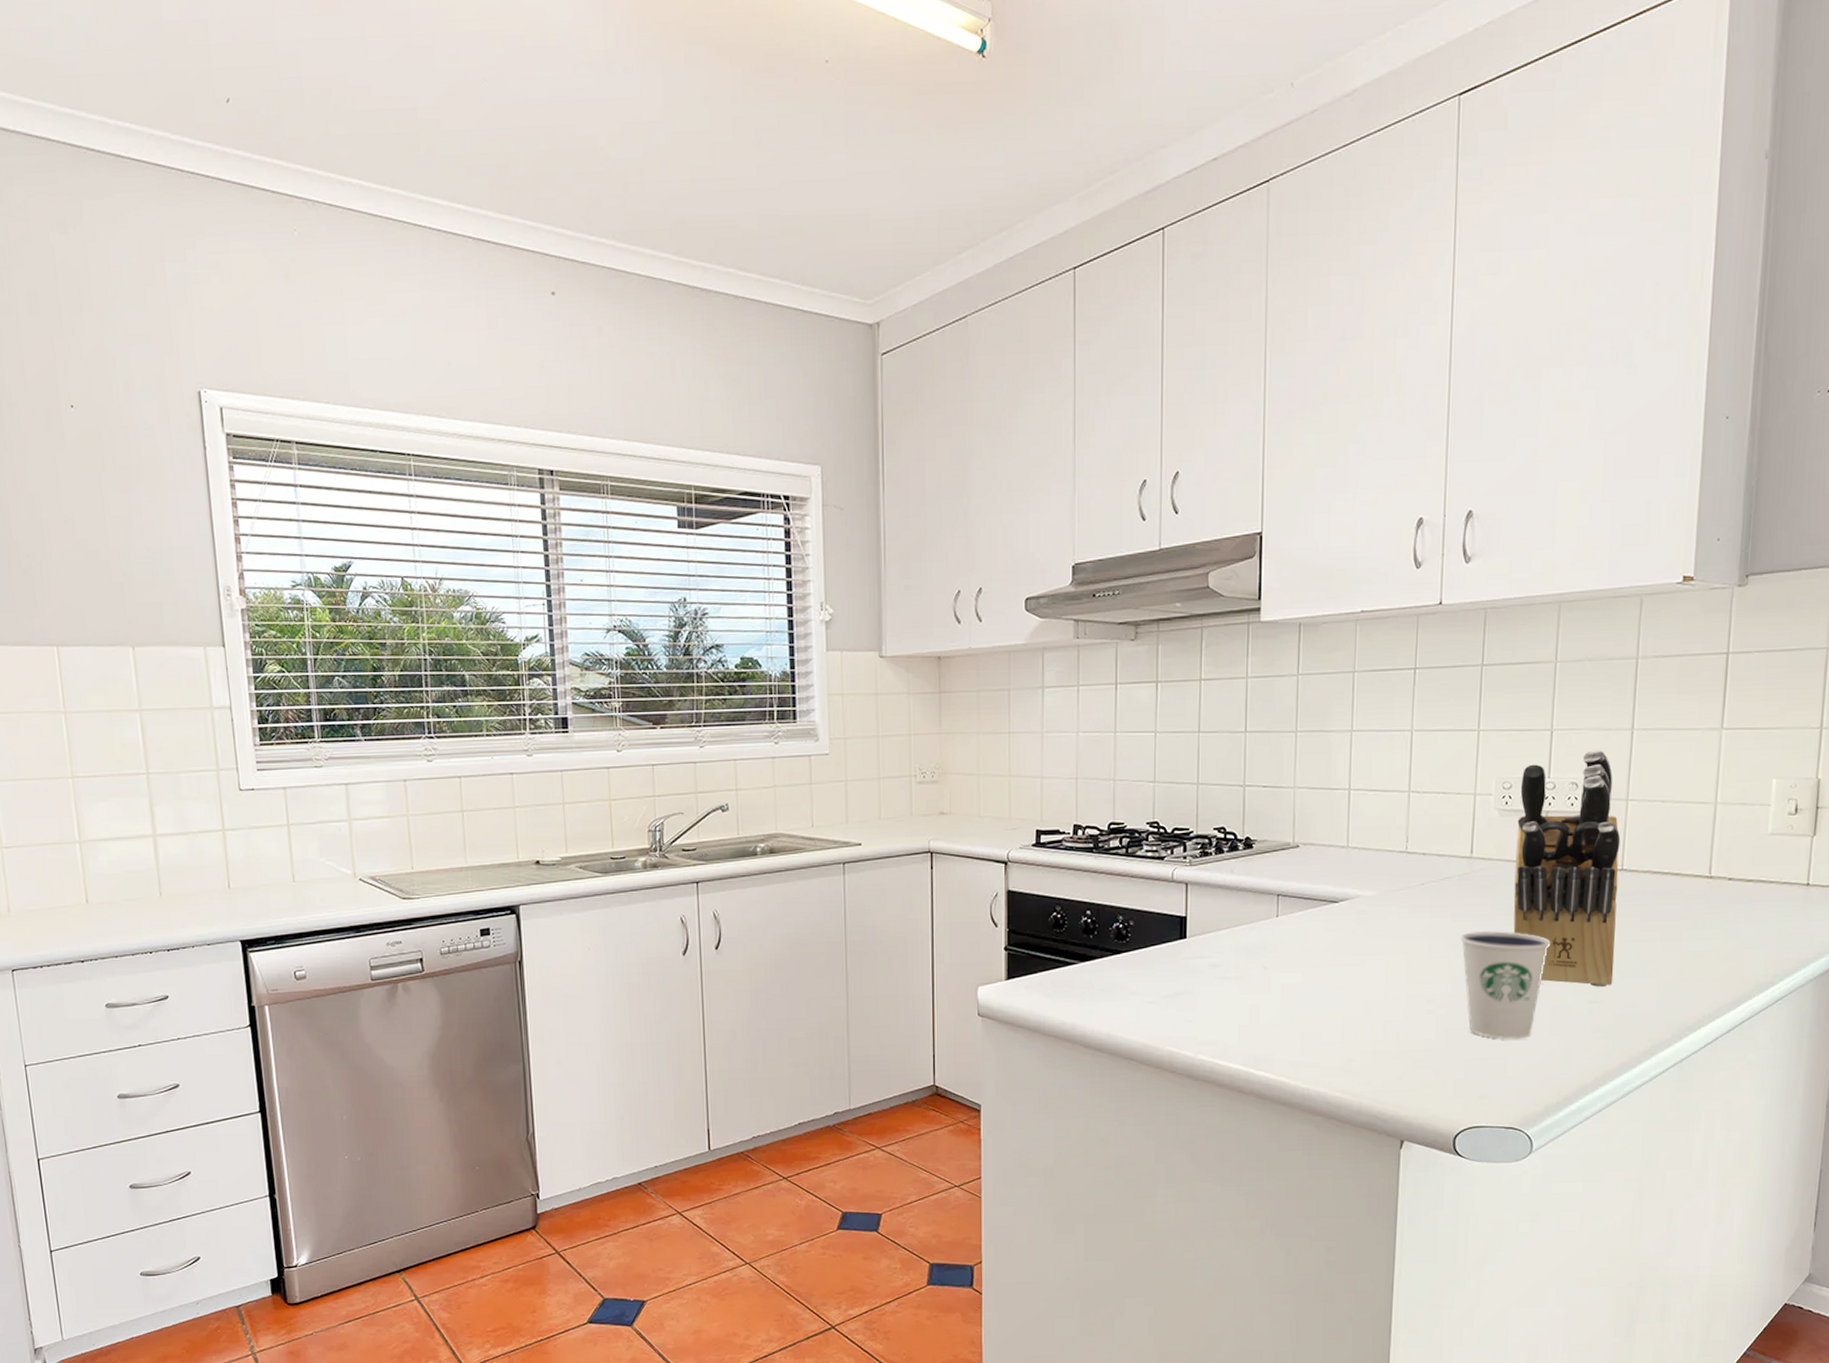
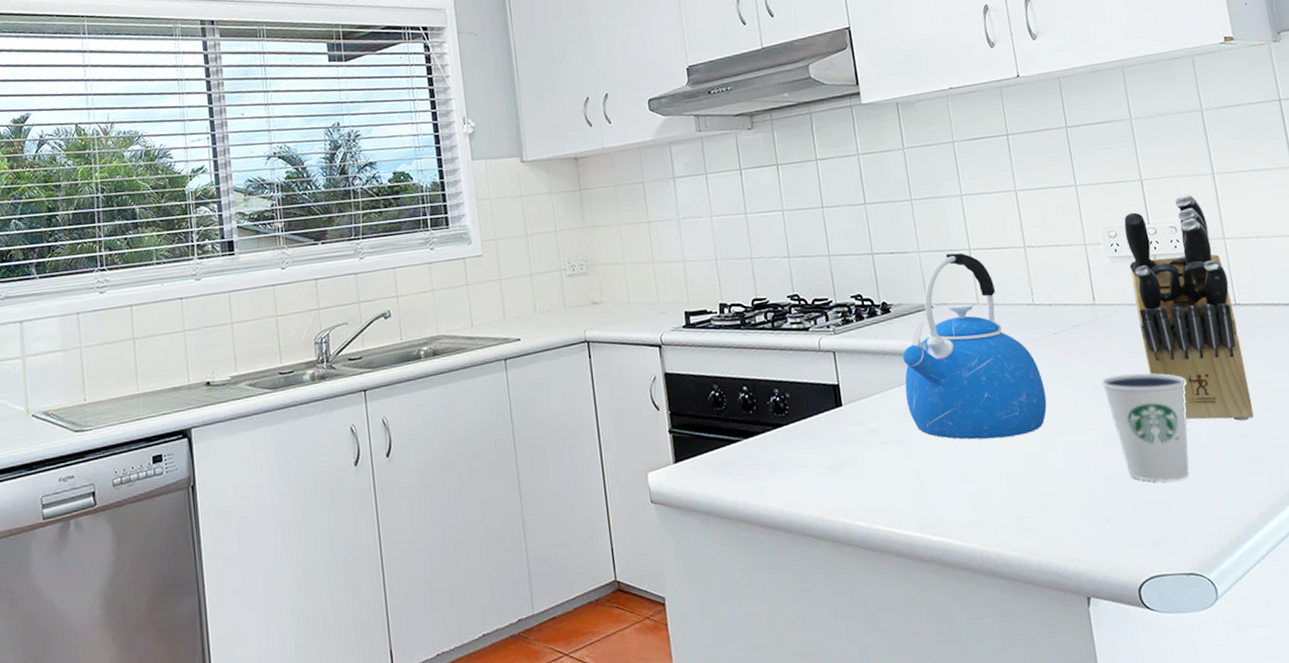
kettle: none [1254,792,1400,983] -> present [902,253,1047,440]

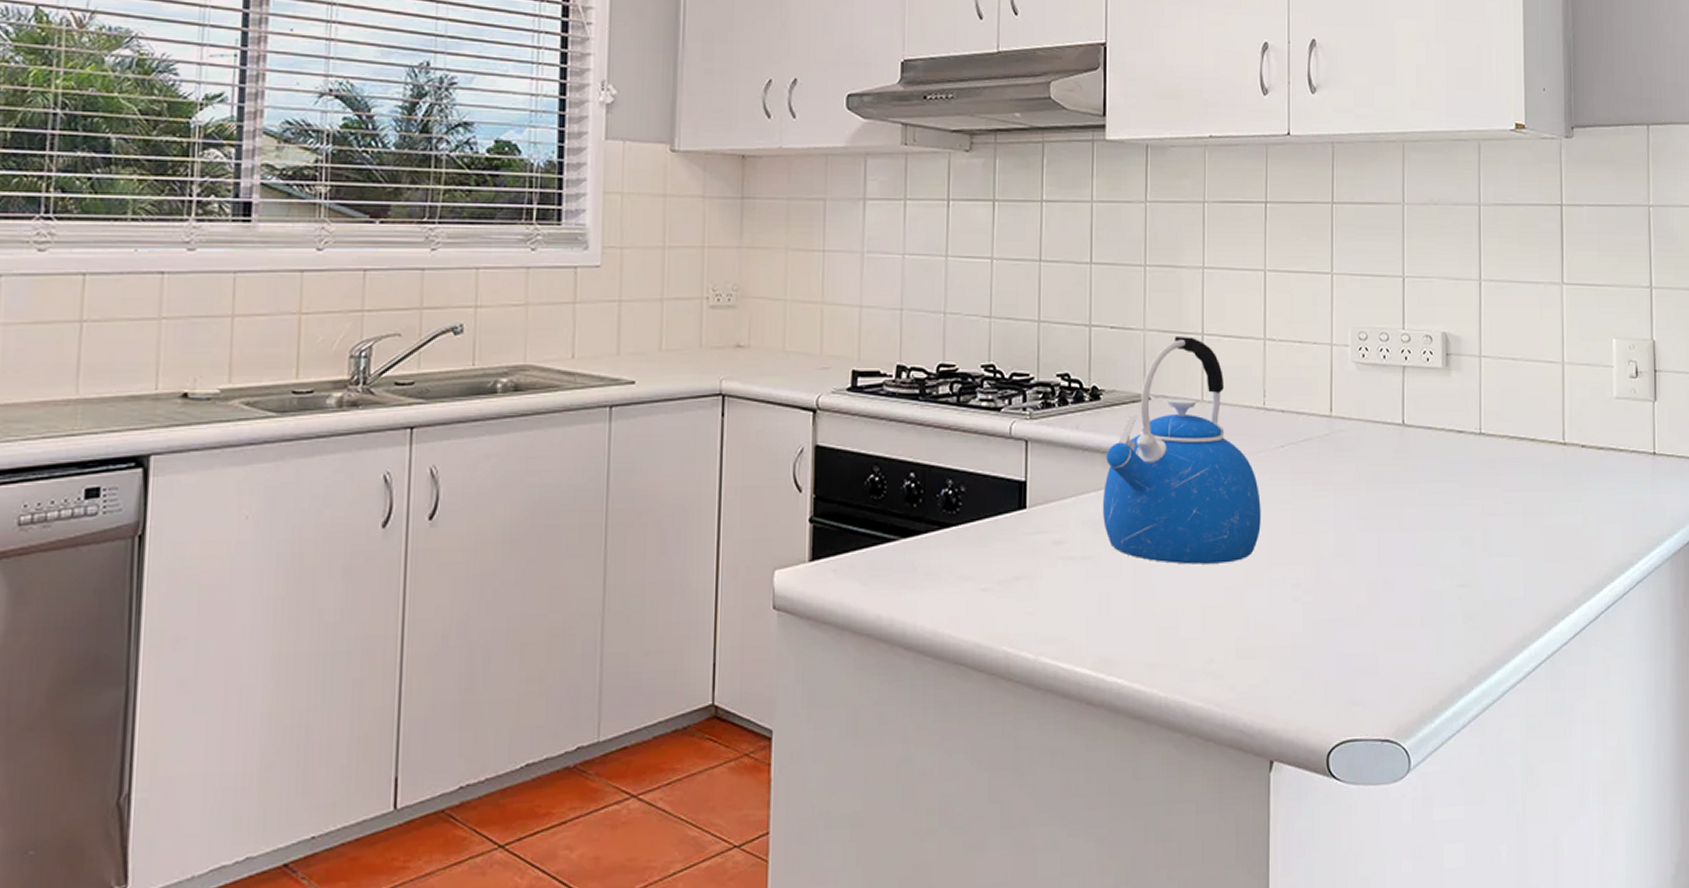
dixie cup: present [1101,372,1190,482] -> none [1324,501,1416,632]
knife block: present [1124,195,1254,421] -> none [1375,301,1480,568]

